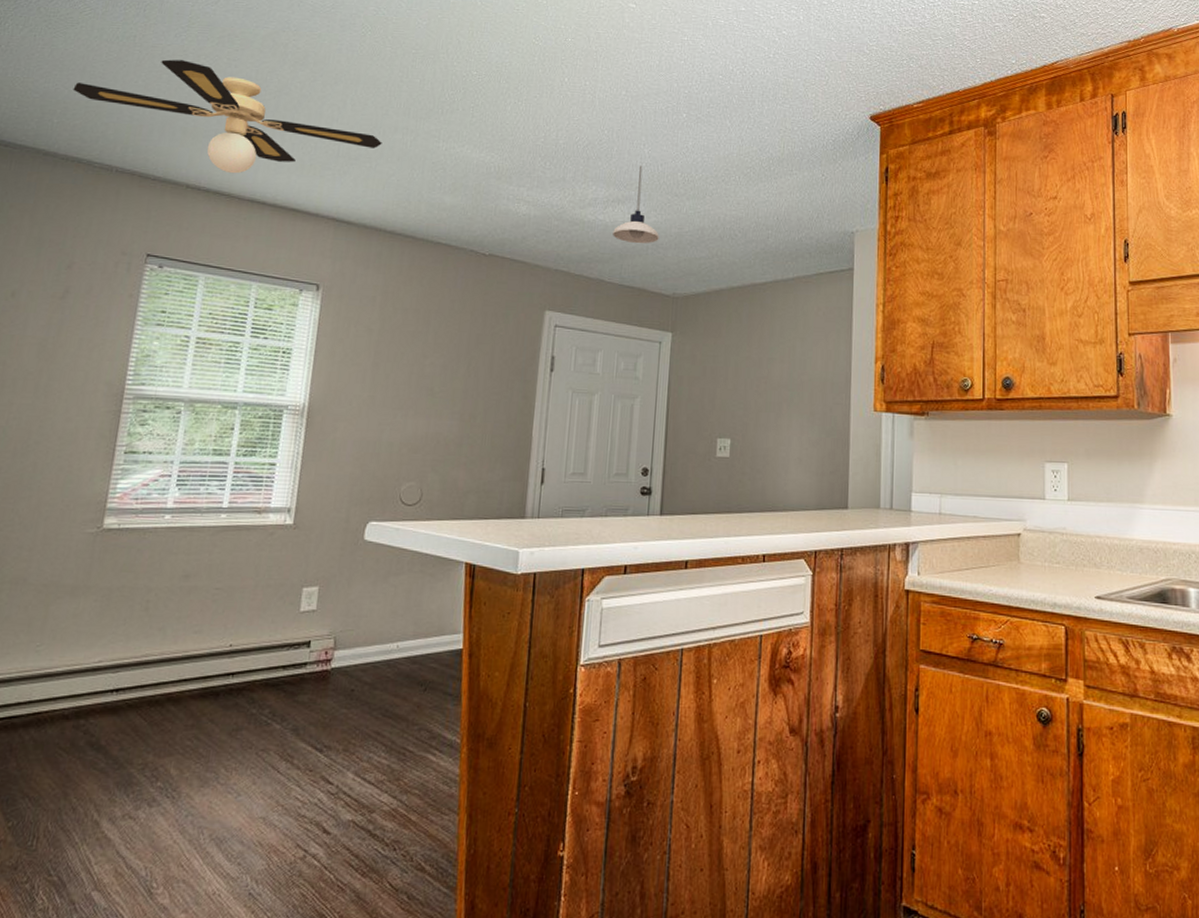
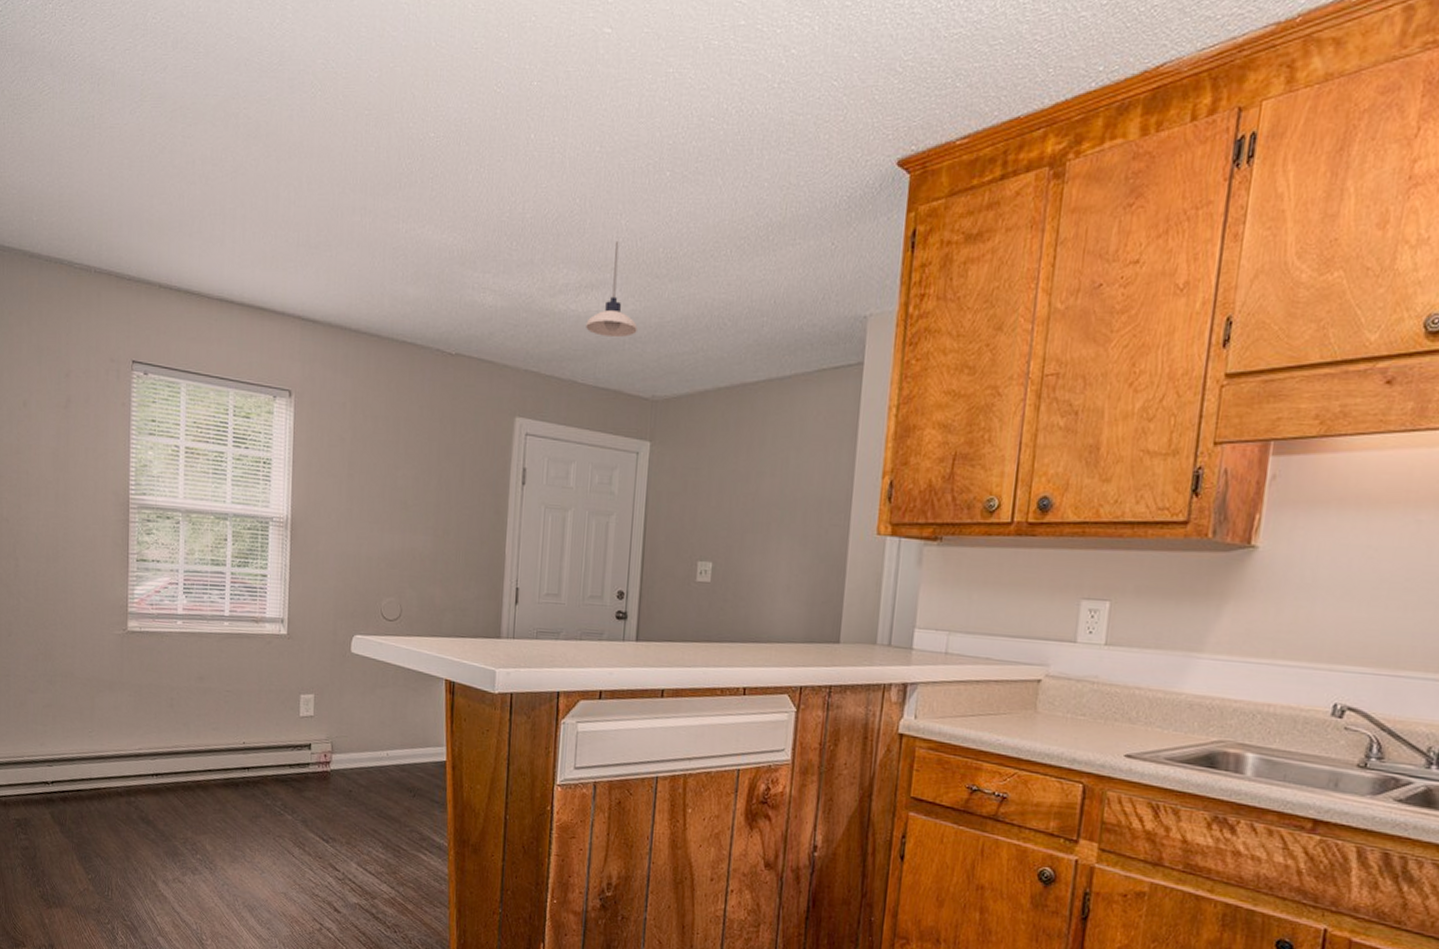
ceiling fan: present [73,59,382,174] -> none [45,141,341,270]

